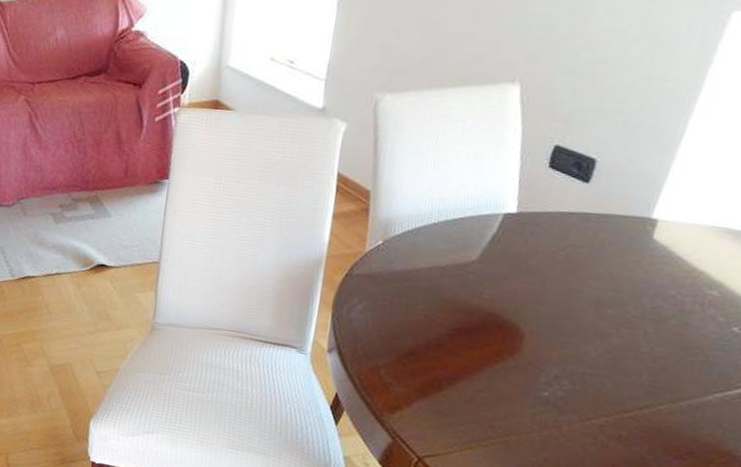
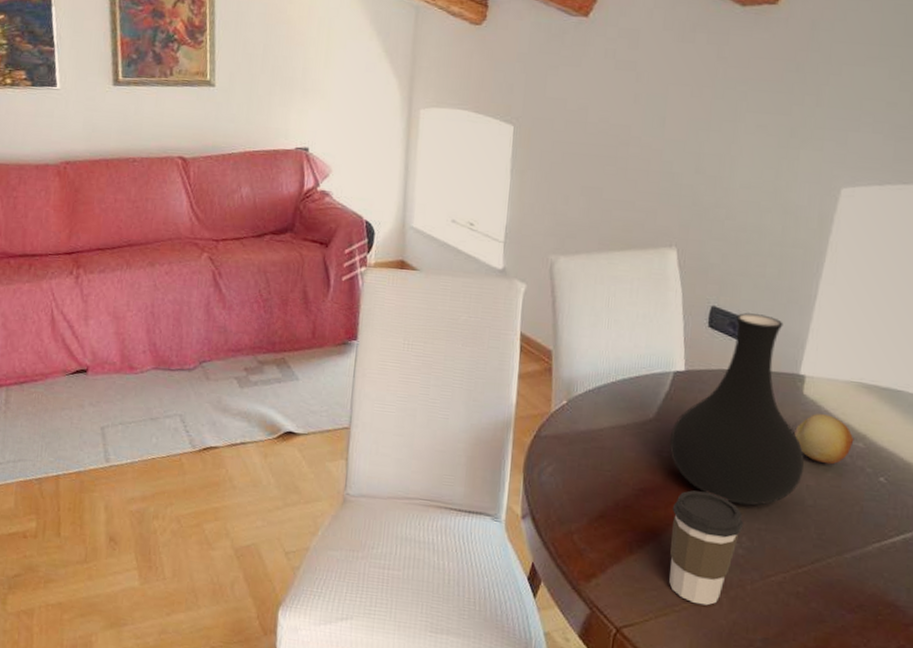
coffee cup: none [478,332,567,443] -> present [669,490,744,606]
vase: none [491,152,646,350] -> present [669,313,805,506]
fruit: none [636,259,709,313] -> present [794,414,854,465]

